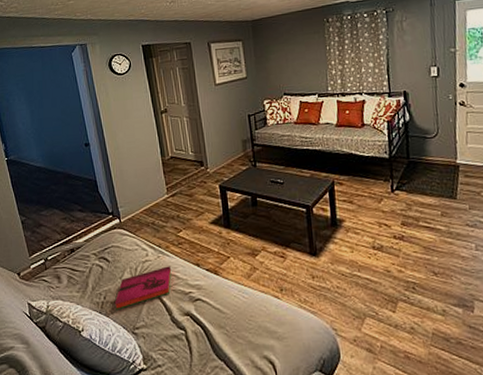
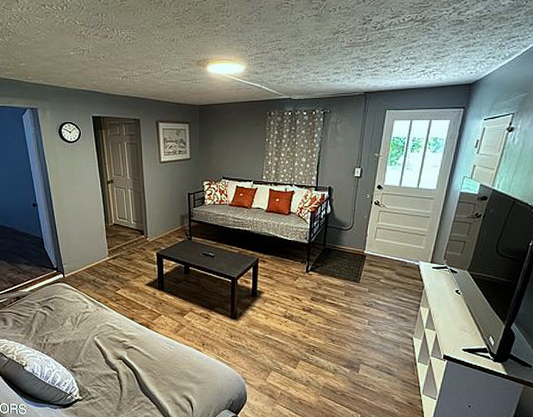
hardback book: present [114,266,172,311] -> none [55,318,109,351]

